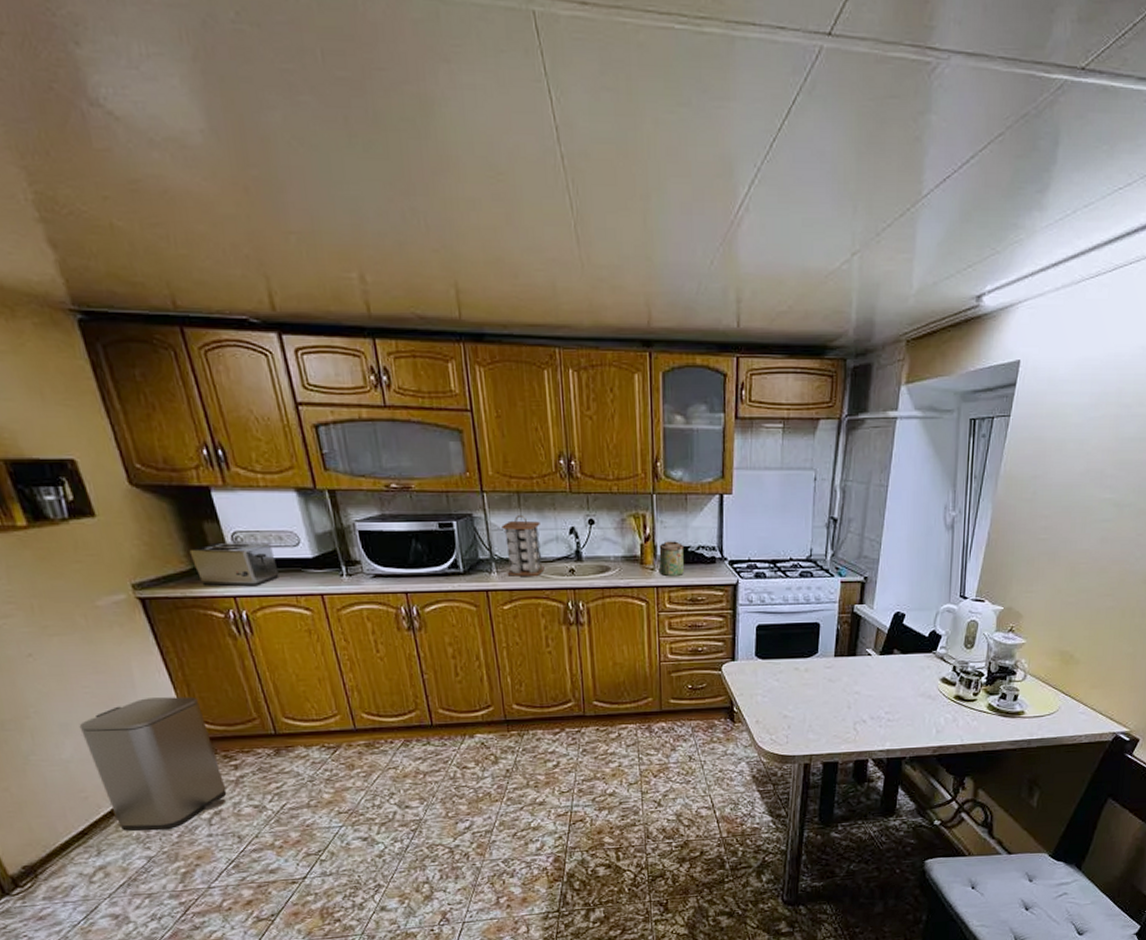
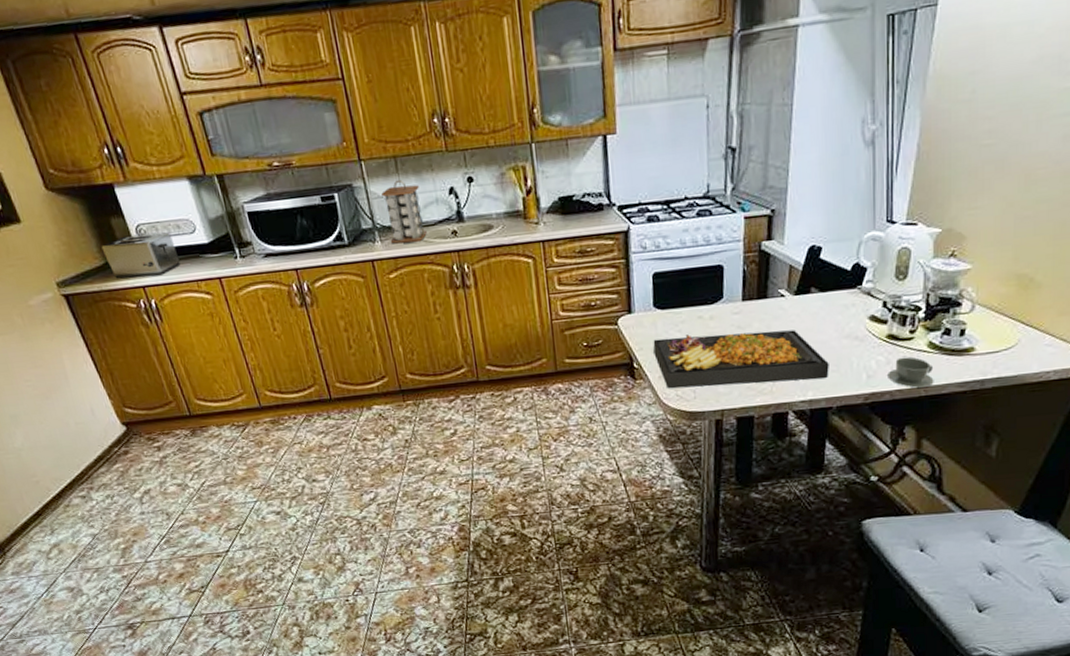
pedal bin: present [79,696,227,831] -> none [26,384,154,511]
canister: present [659,541,684,577] -> none [542,191,570,230]
food platter: none [753,684,905,733] -> present [653,330,829,388]
teacup: none [953,716,991,744] -> present [888,356,934,388]

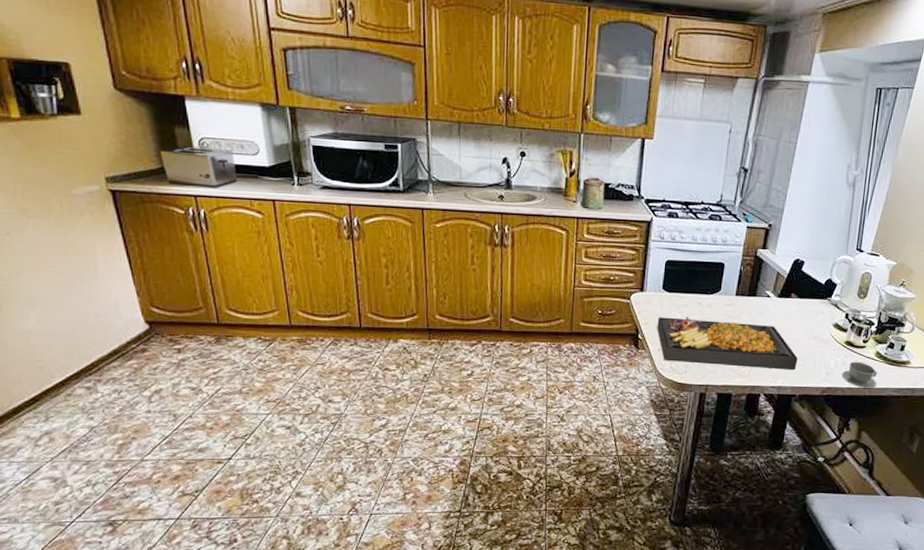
spice rack: present [381,179,427,244] -> none [441,142,477,199]
canister: none [542,191,570,230] -> present [581,177,606,210]

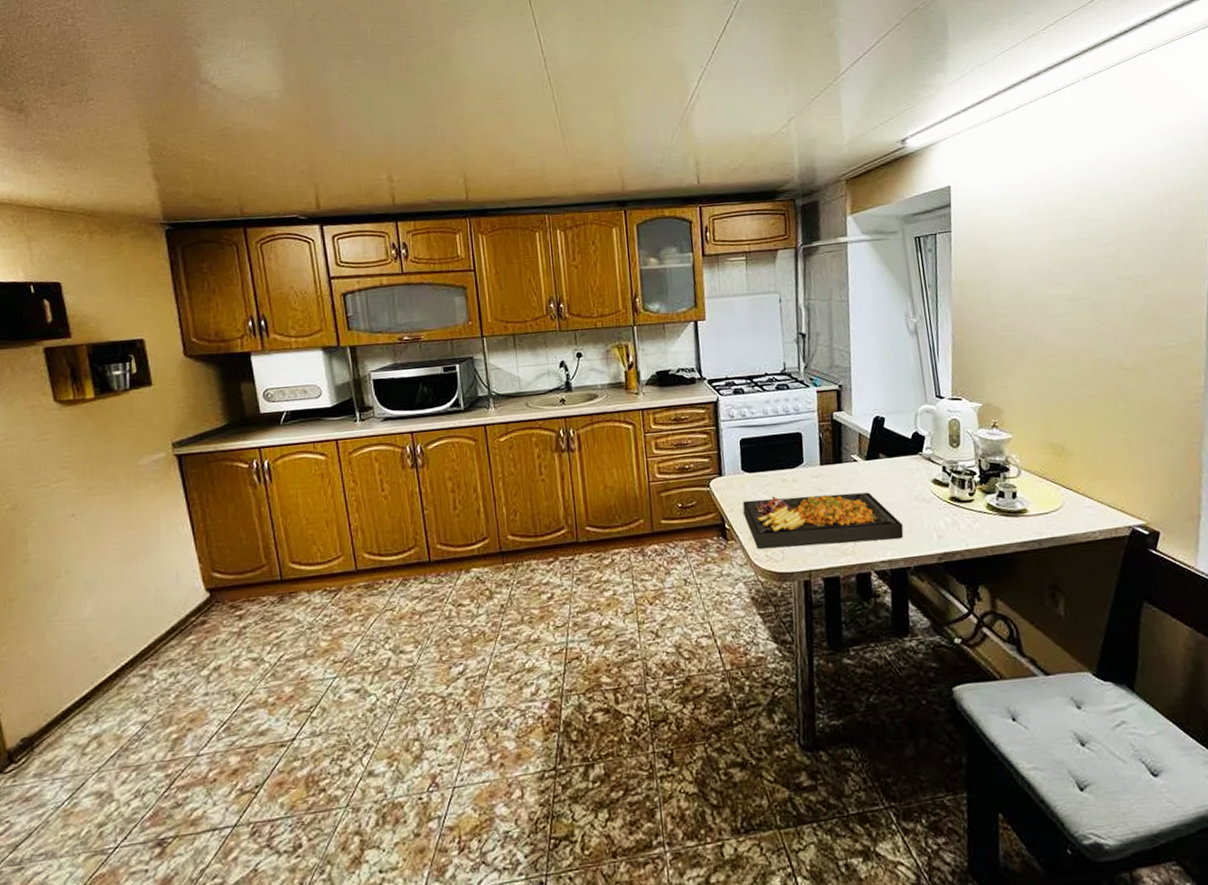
toaster: present [160,146,237,189] -> none [226,396,301,440]
canister: present [581,177,606,210] -> none [642,366,666,400]
teacup: present [842,361,877,388] -> none [955,517,998,548]

